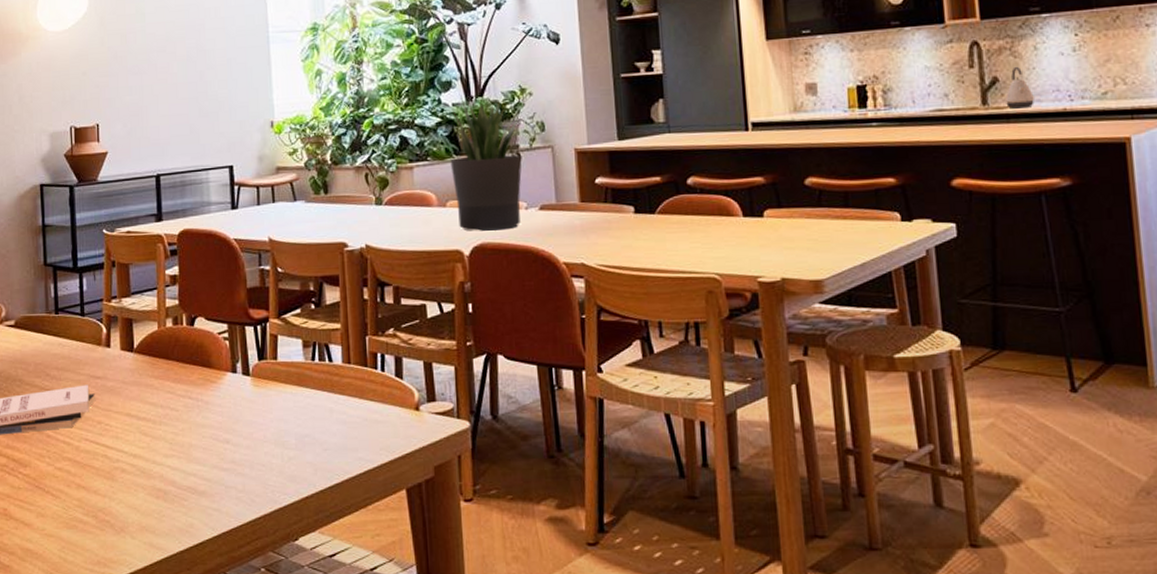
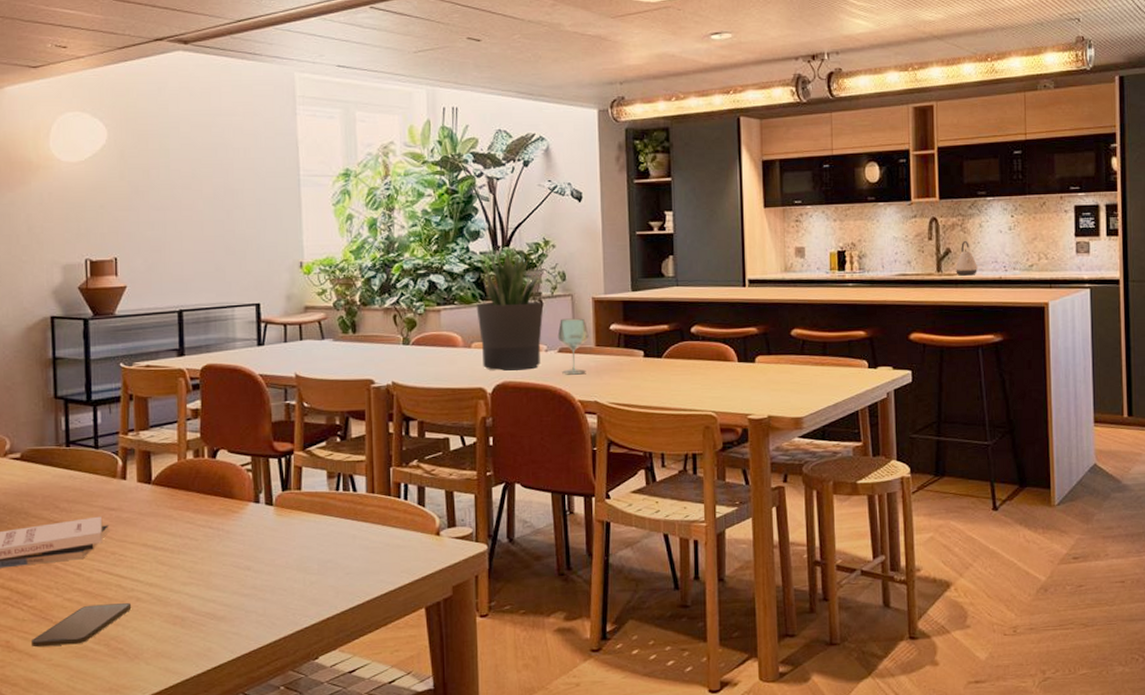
phone: none [25,474,117,516] -> present [30,603,132,648]
wine glass: none [538,171,573,235] -> present [557,318,589,375]

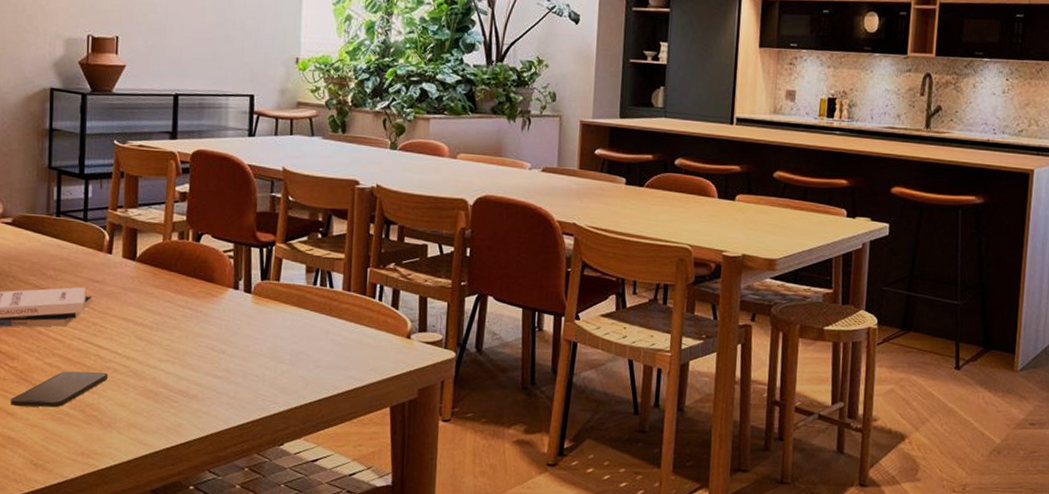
planter: present [476,245,544,371] -> none [465,58,533,186]
wine glass: present [557,318,589,375] -> none [542,138,574,196]
kettle: present [955,240,977,276] -> none [944,99,967,135]

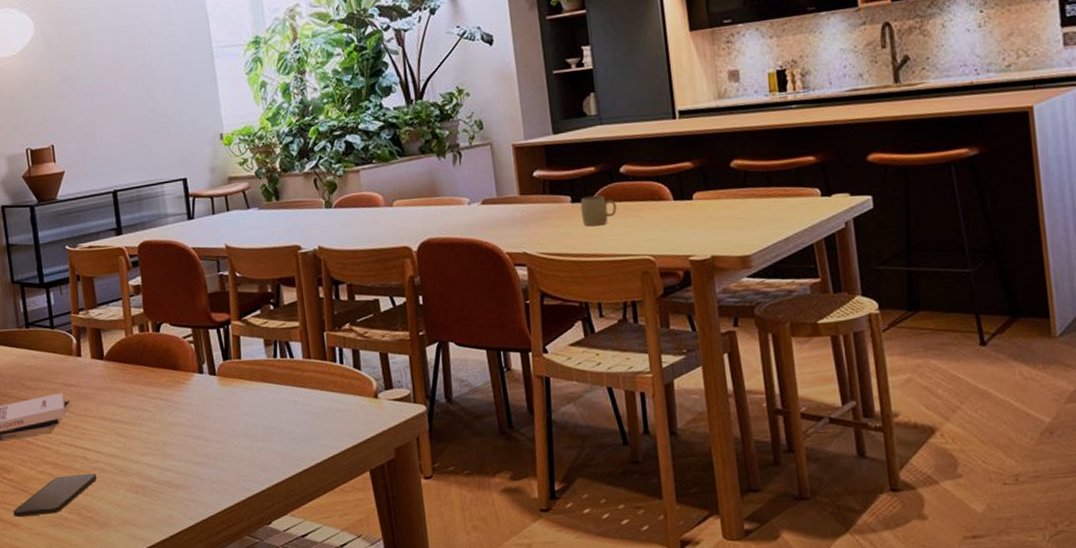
mug: none [632,181,666,209] -> present [580,195,617,226]

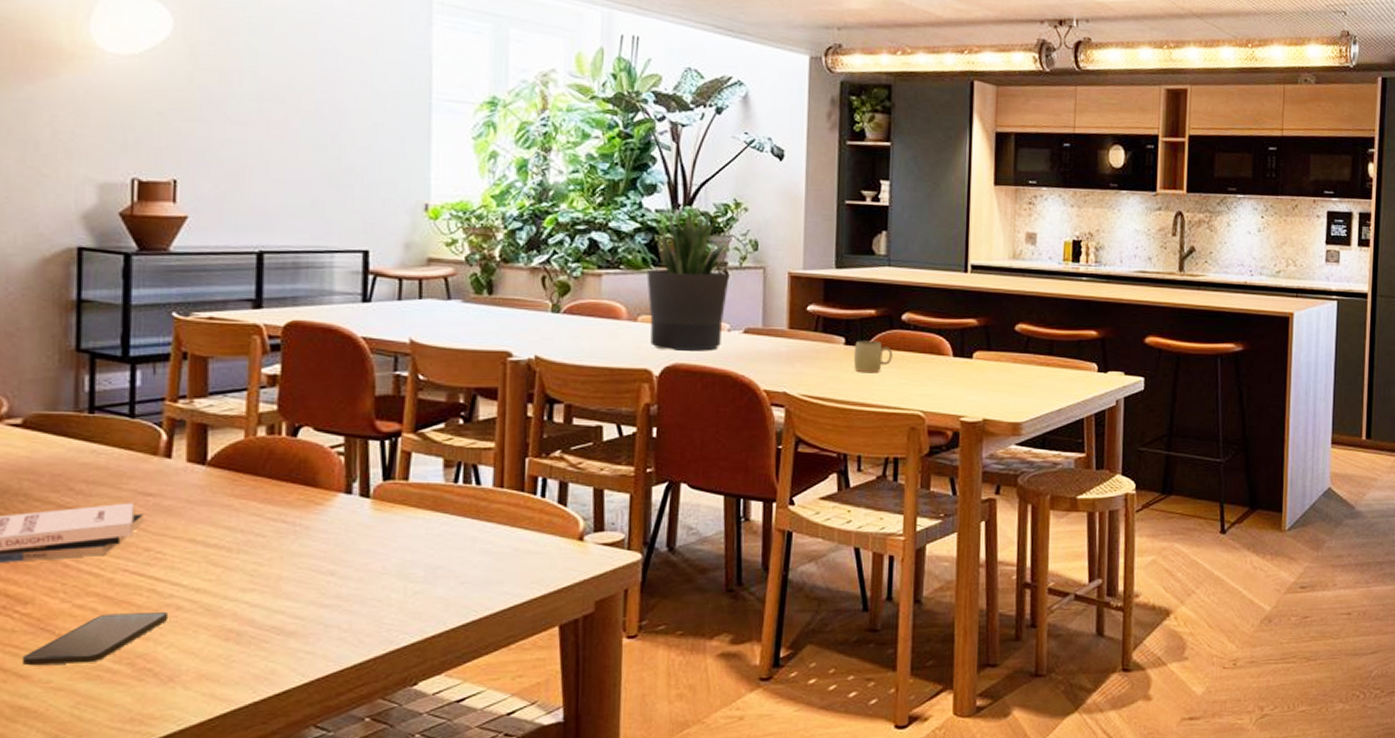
planter: none [393,99,464,228] -> present [646,201,730,351]

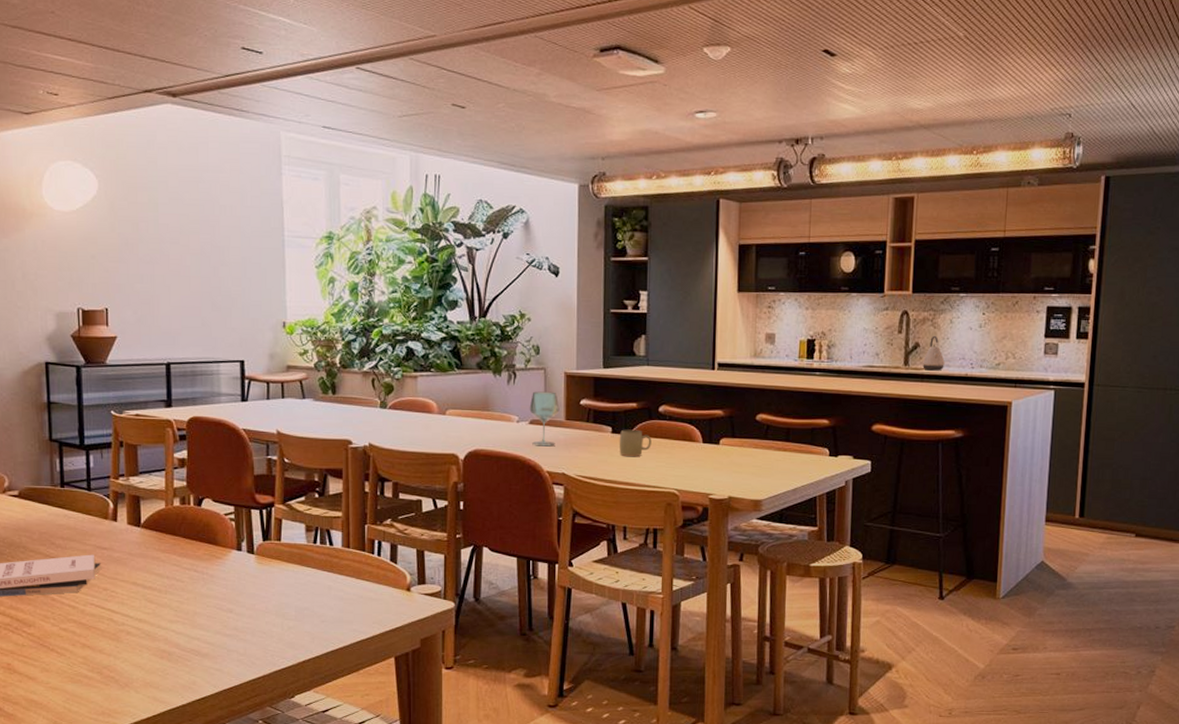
phone: present [21,612,169,666] -> none [30,635,123,671]
planter: present [646,201,730,351] -> none [452,314,517,439]
wine glass: none [743,294,782,360] -> present [529,391,560,447]
kettle: none [1199,239,1222,278] -> present [923,335,945,371]

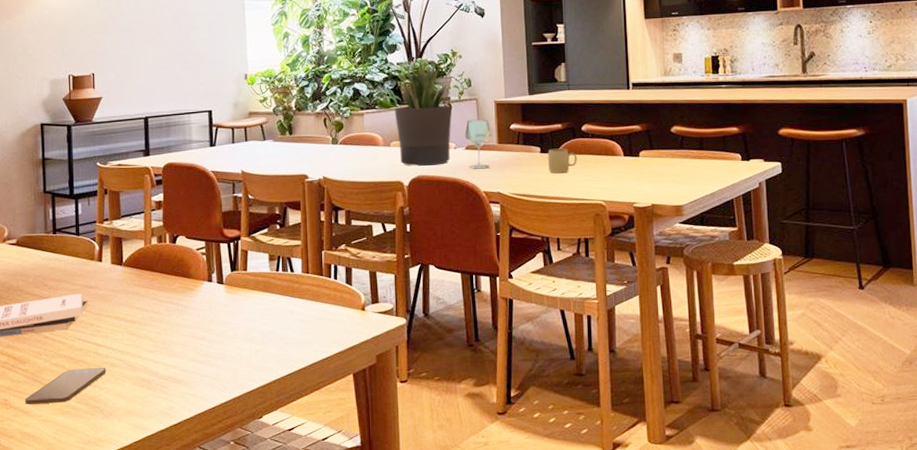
phone: none [30,635,123,671] -> present [24,368,107,405]
planter: none [452,314,517,439] -> present [394,56,453,166]
kettle: present [923,335,945,371] -> none [819,44,840,77]

